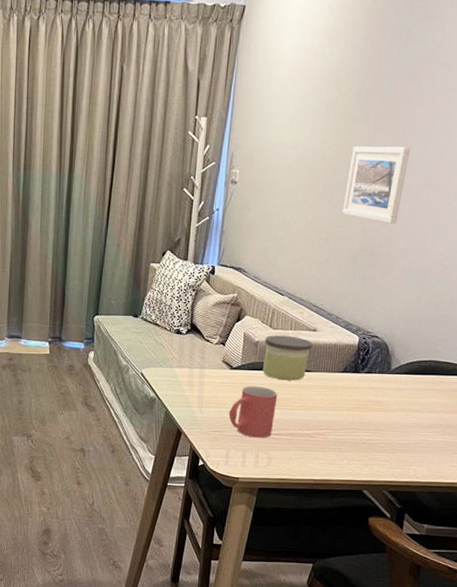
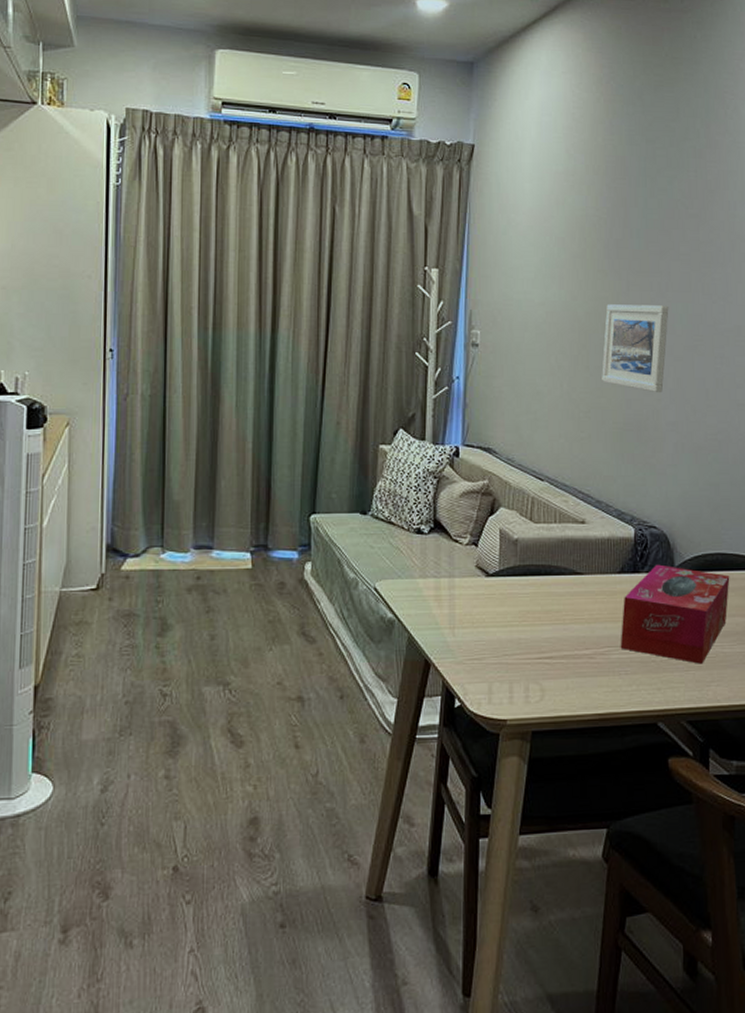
mug: present [229,386,278,438] -> none [488,596,546,664]
candle: present [262,335,312,381] -> none [525,530,582,587]
tissue box: none [337,367,440,448] -> present [620,564,730,664]

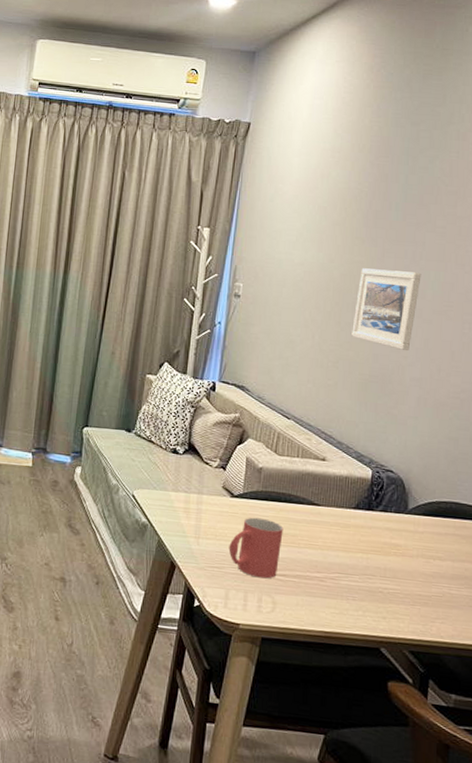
mug: none [488,596,546,664] -> present [228,517,284,579]
tissue box: present [620,564,730,664] -> none [350,505,462,601]

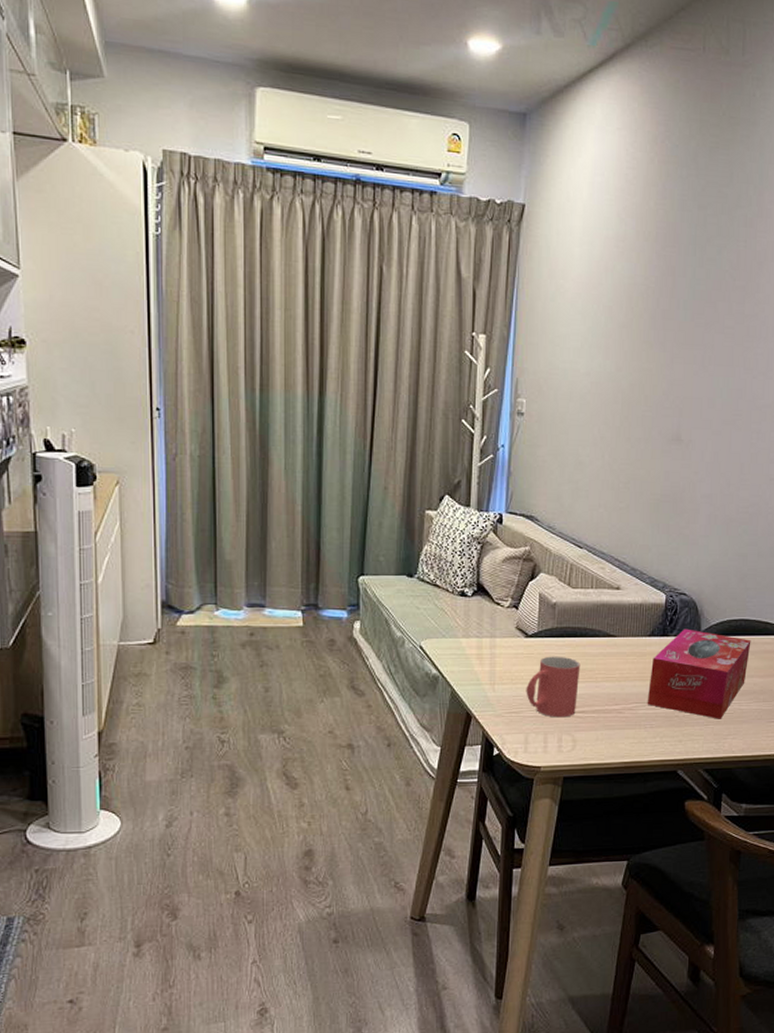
tissue box: none [350,505,462,601] -> present [647,629,751,719]
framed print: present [351,268,422,350] -> none [642,376,711,465]

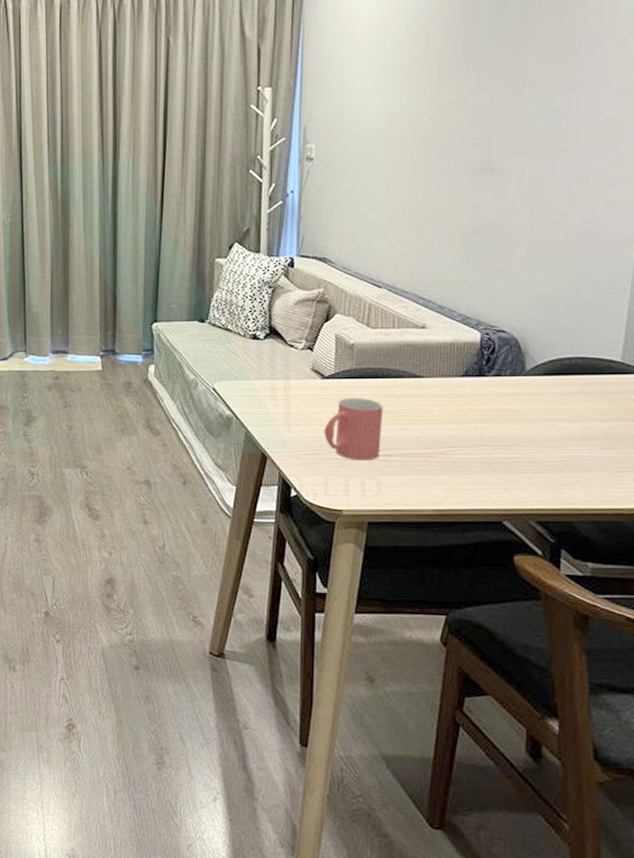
tissue box: present [647,629,751,719] -> none [462,368,591,467]

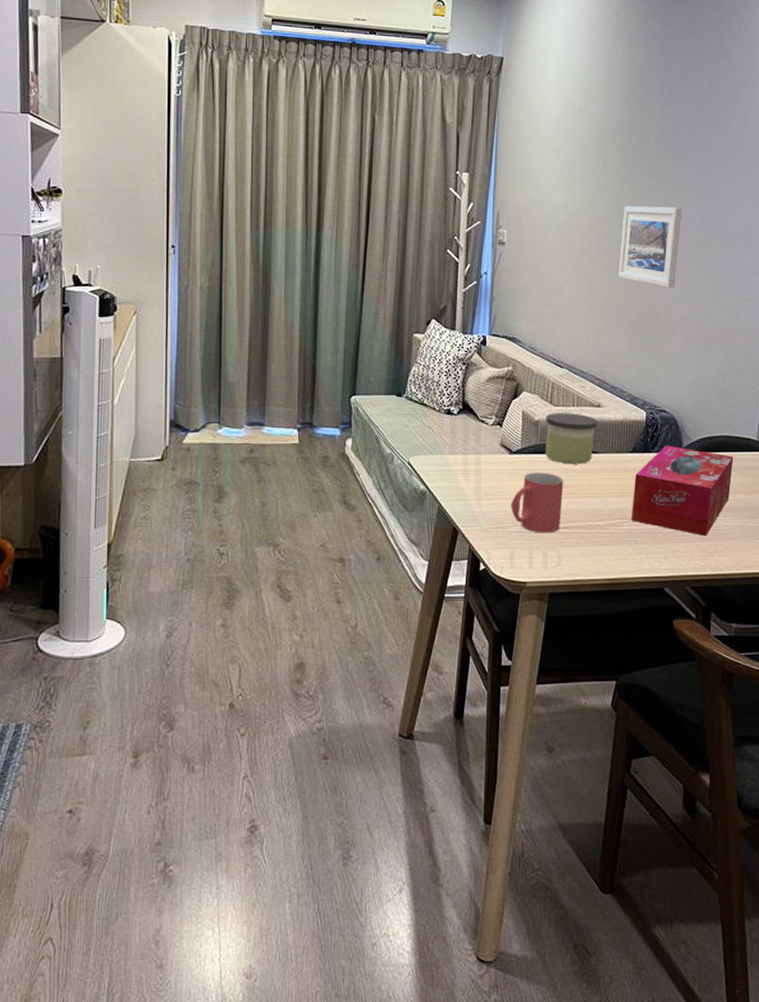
candle: none [361,335,422,389] -> present [545,413,597,464]
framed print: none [446,103,526,195] -> present [618,206,682,288]
tissue box: none [462,368,591,467] -> present [631,445,734,536]

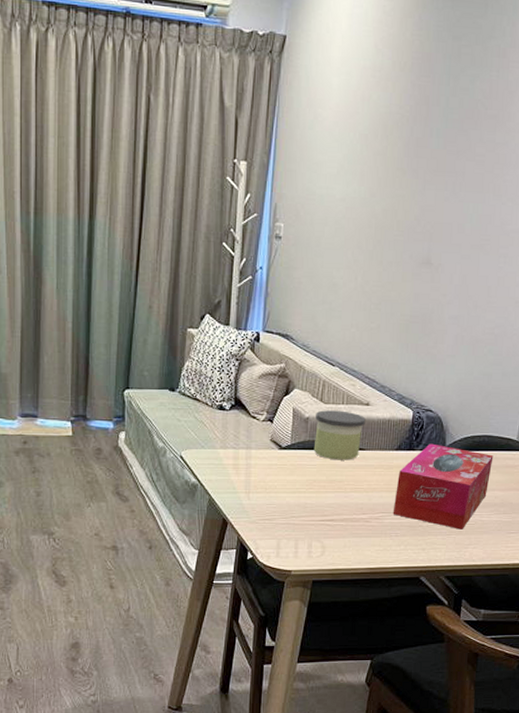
mug: present [511,472,564,533] -> none [279,467,331,525]
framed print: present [618,206,682,288] -> none [393,202,461,288]

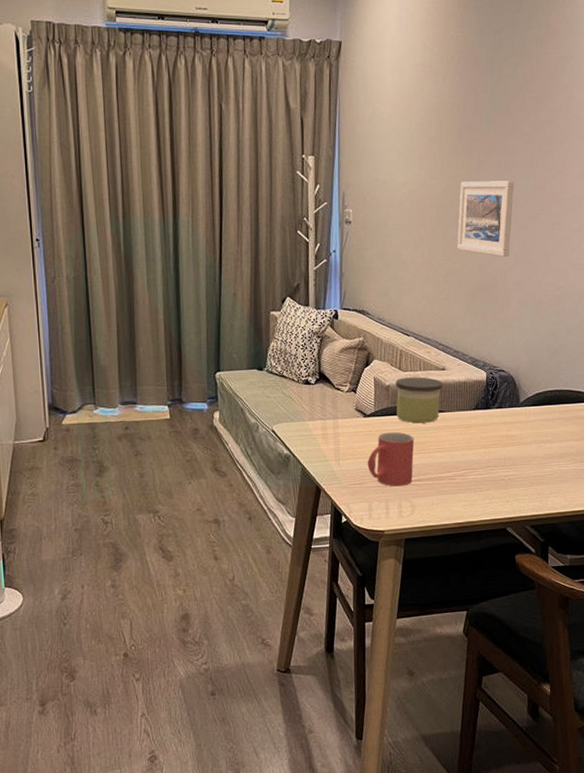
mug: none [279,467,331,525] -> present [367,432,414,487]
tissue box: present [392,443,494,530] -> none [475,401,566,480]
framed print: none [393,202,461,288] -> present [457,180,514,257]

